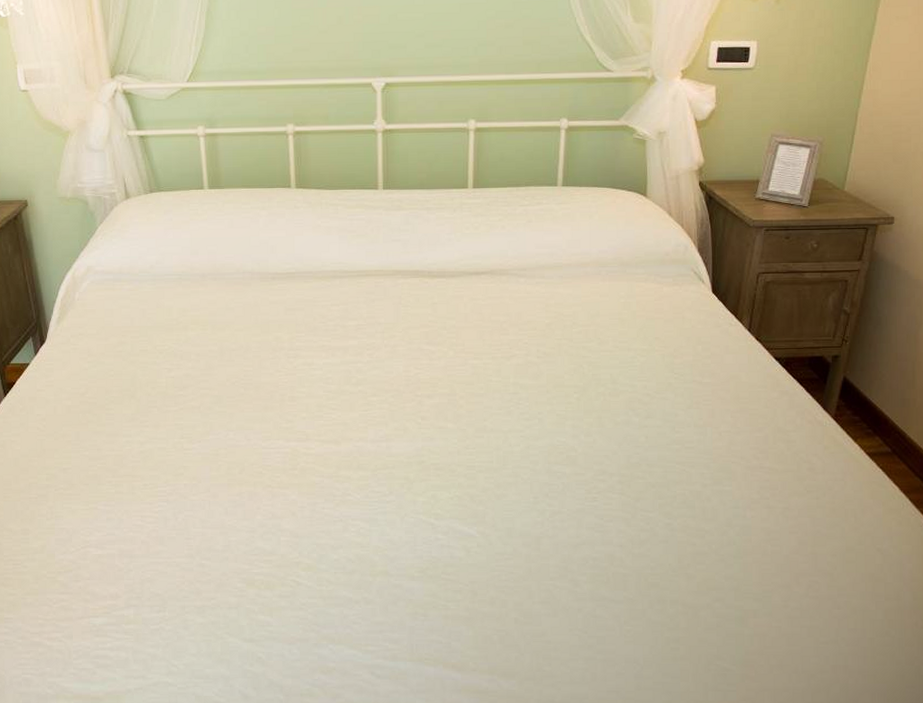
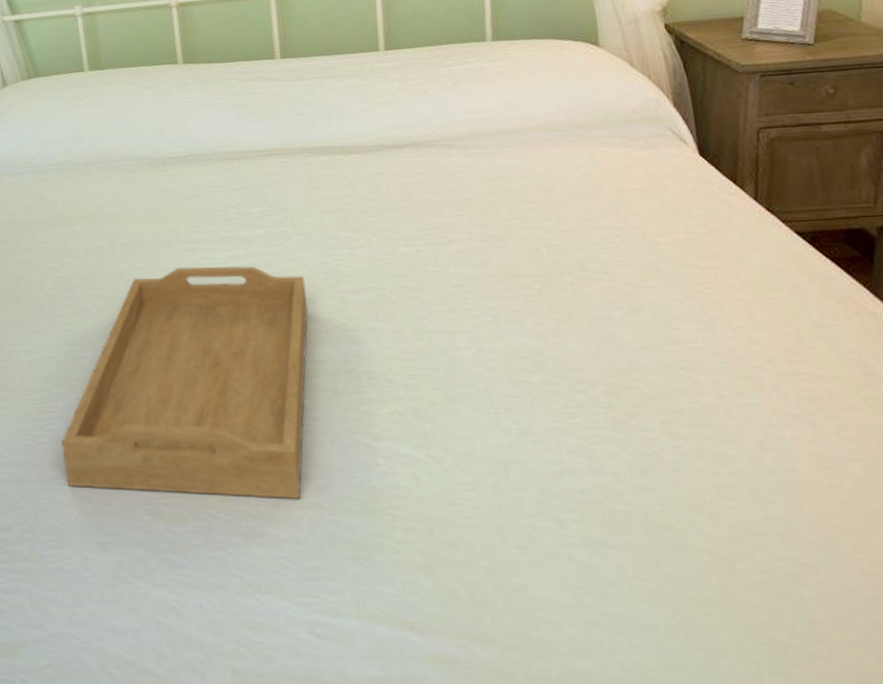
serving tray: none [168,371,390,569] -> present [62,265,308,500]

